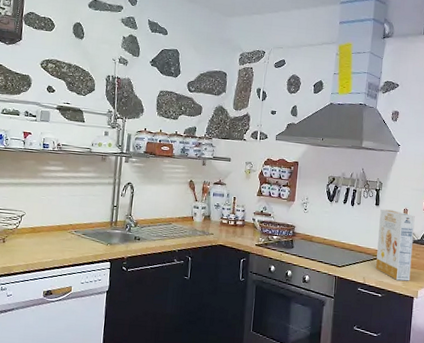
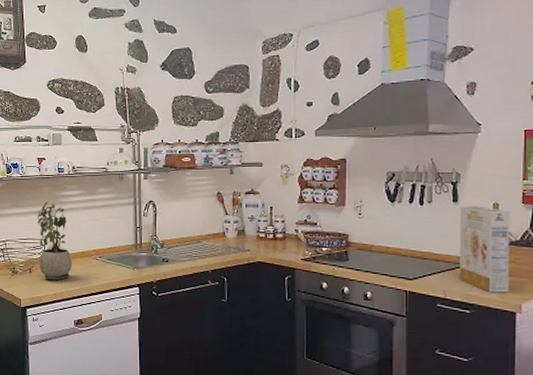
potted plant: none [14,174,48,252] -> present [38,201,72,281]

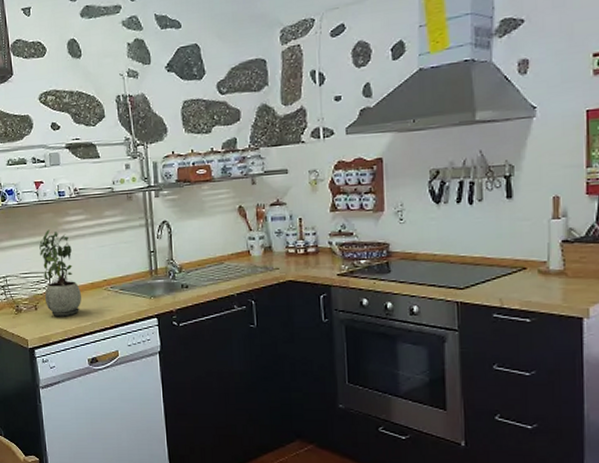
cereal box: present [460,206,510,293] -> none [515,200,575,297]

